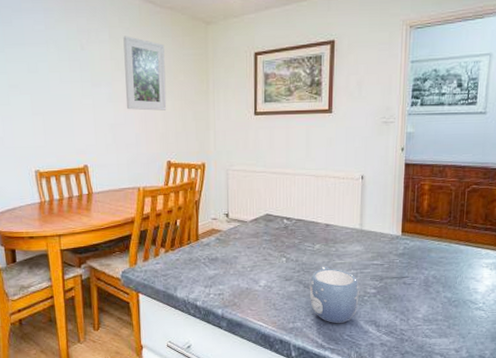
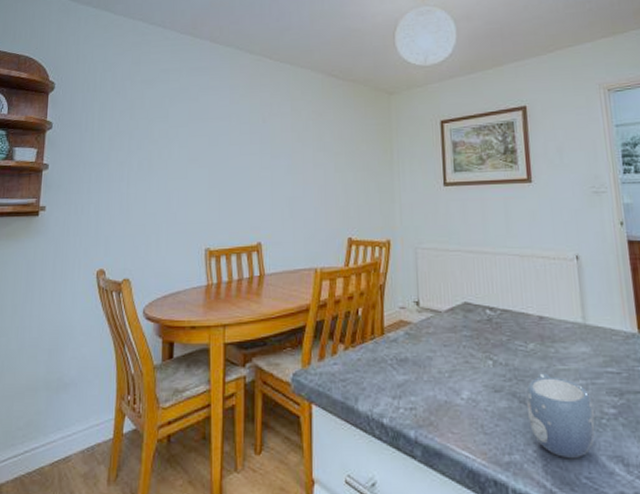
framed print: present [123,36,167,111] -> none [305,108,348,183]

